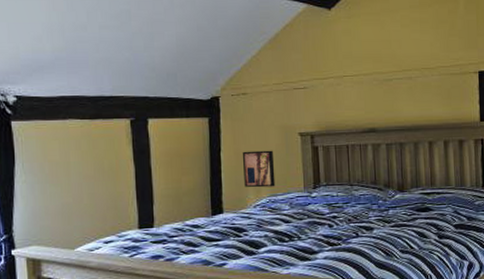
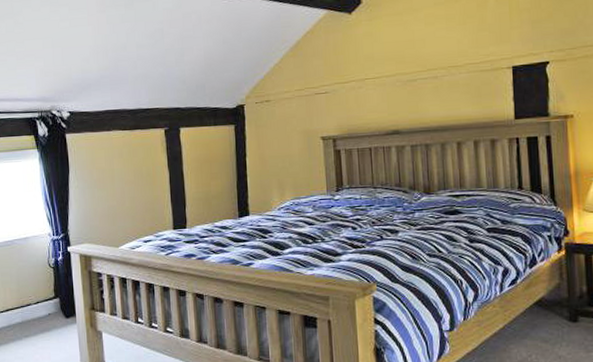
wall art: present [242,150,276,188] -> none [266,154,299,191]

